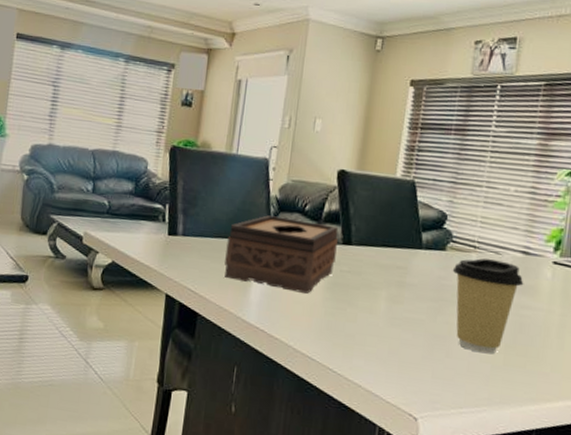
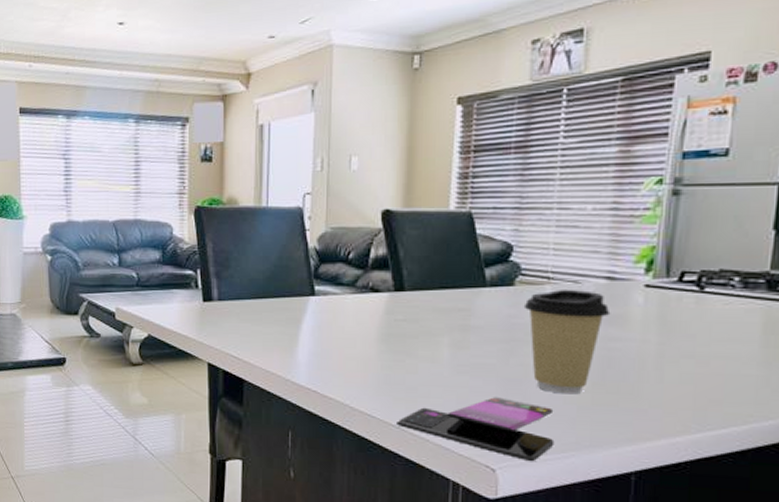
tissue box: present [225,215,339,294] -> none [267,269,388,348]
smartphone: none [332,350,471,414] -> present [395,397,555,462]

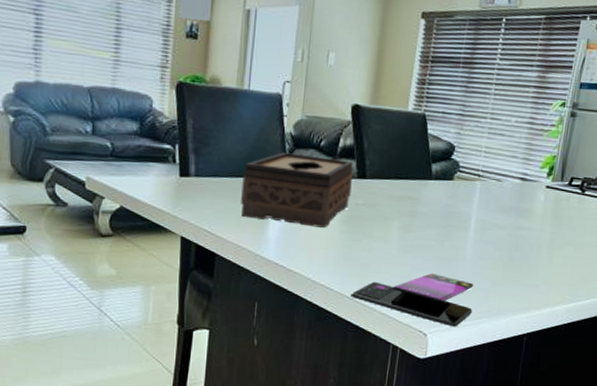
tissue box: none [267,269,388,348] -> present [241,152,354,228]
coffee cup: present [523,290,611,395] -> none [458,186,521,272]

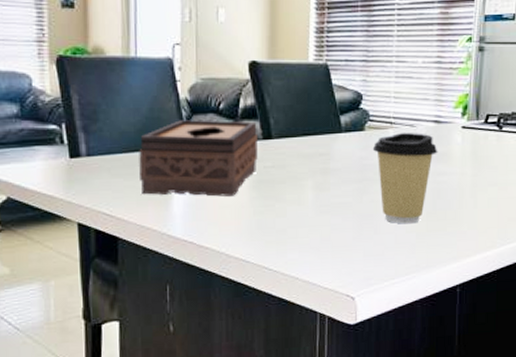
smartphone: present [350,273,474,327] -> none [268,232,400,287]
coffee cup: none [458,186,521,272] -> present [372,133,438,224]

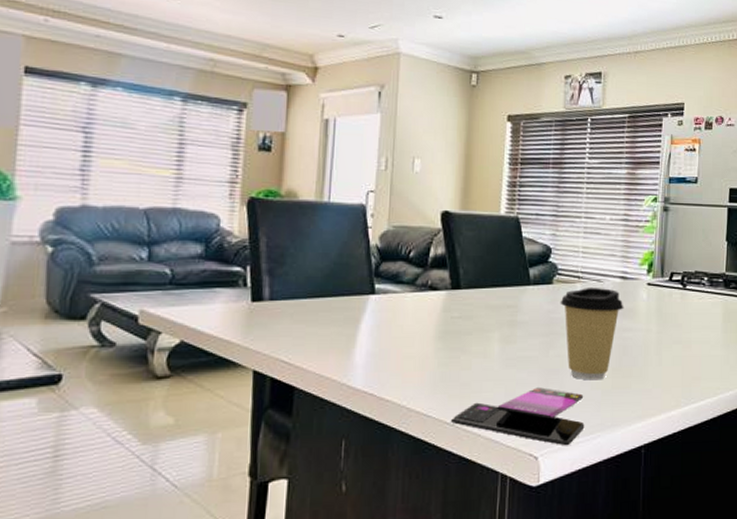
tissue box: present [139,120,258,197] -> none [323,267,446,347]
smartphone: none [268,232,400,287] -> present [450,387,585,446]

